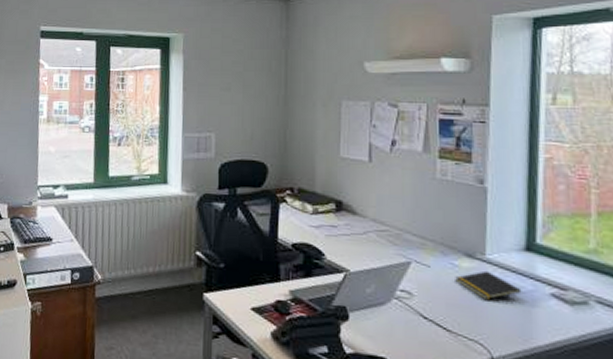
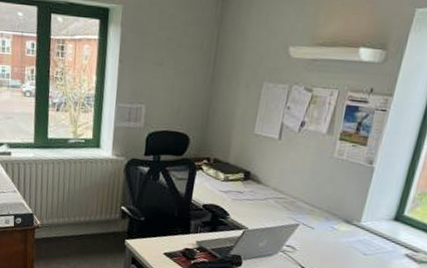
notepad: present [455,270,522,300] -> none [332,234,383,256]

